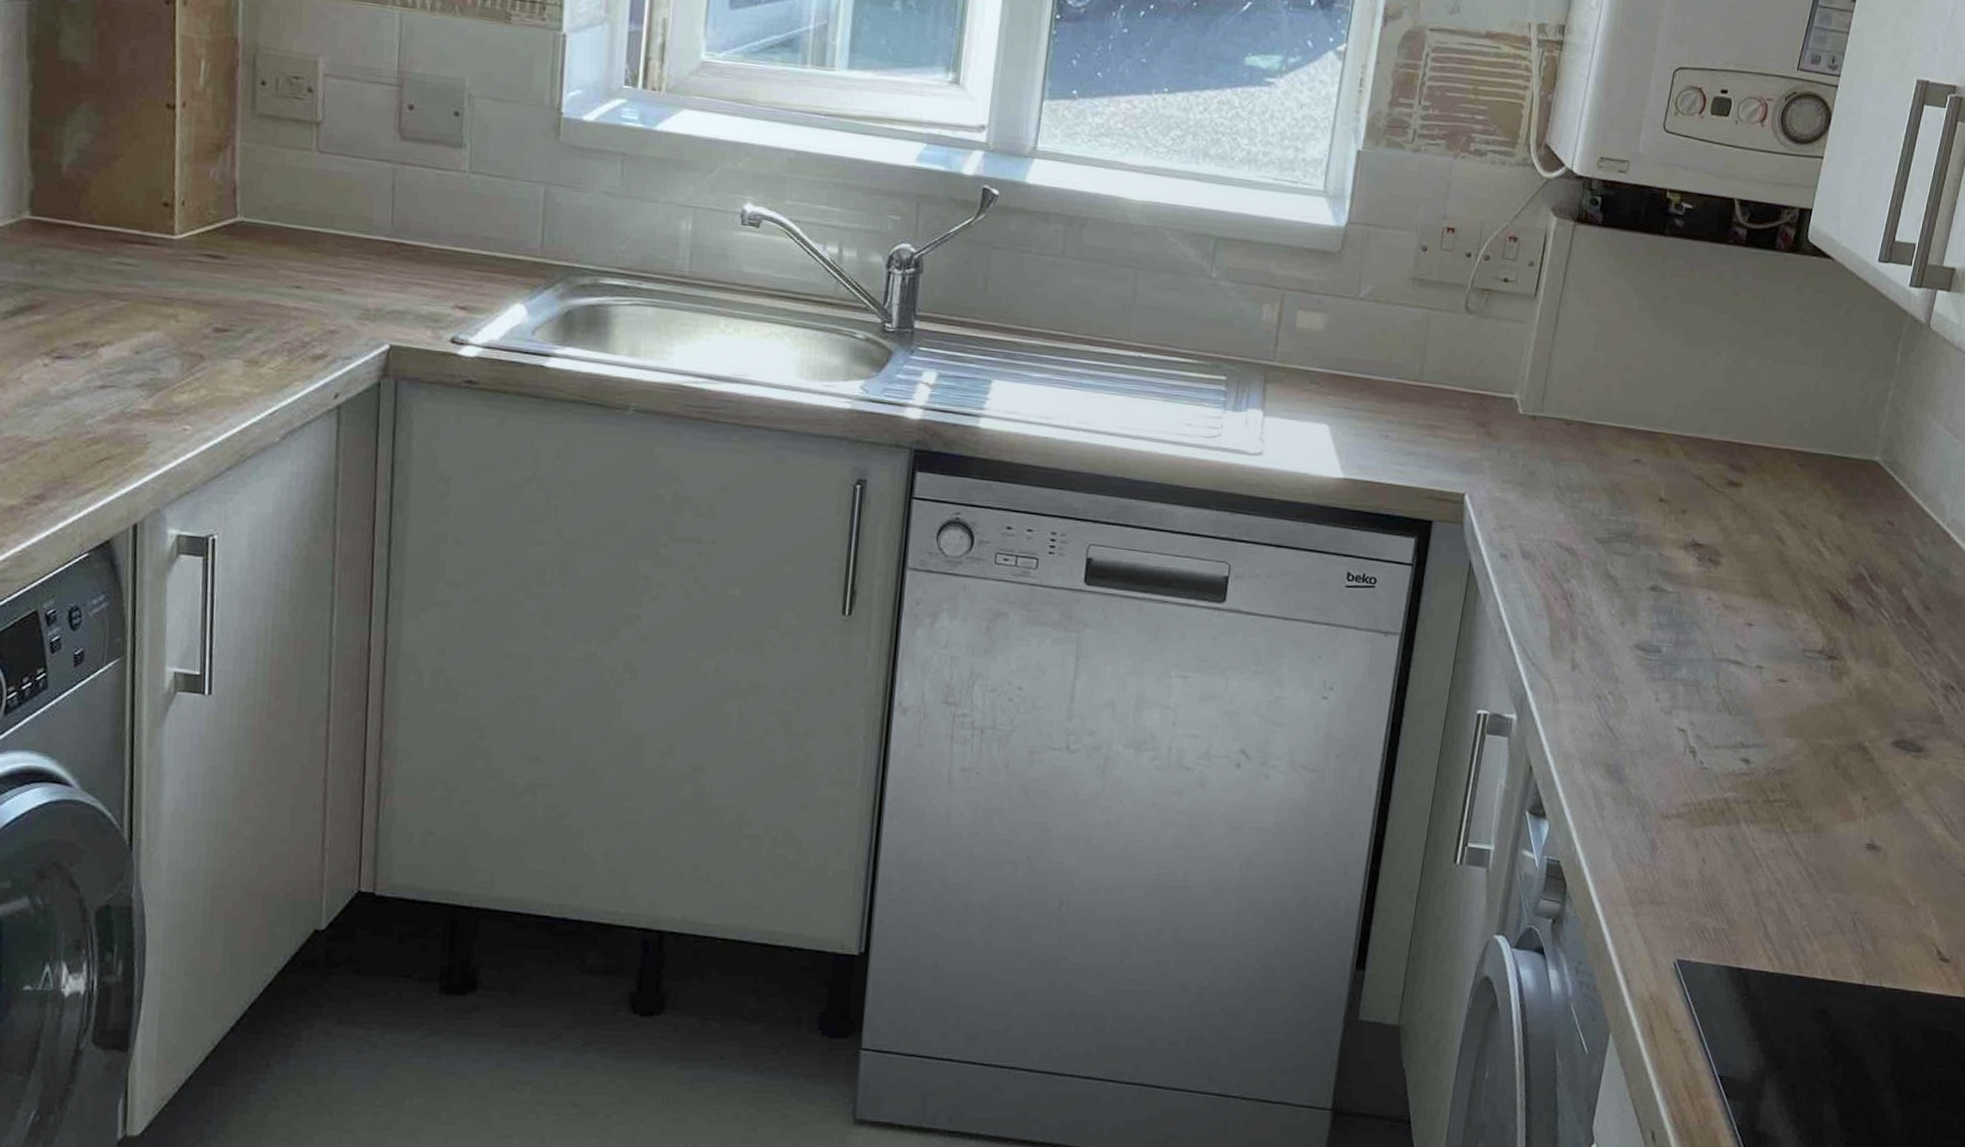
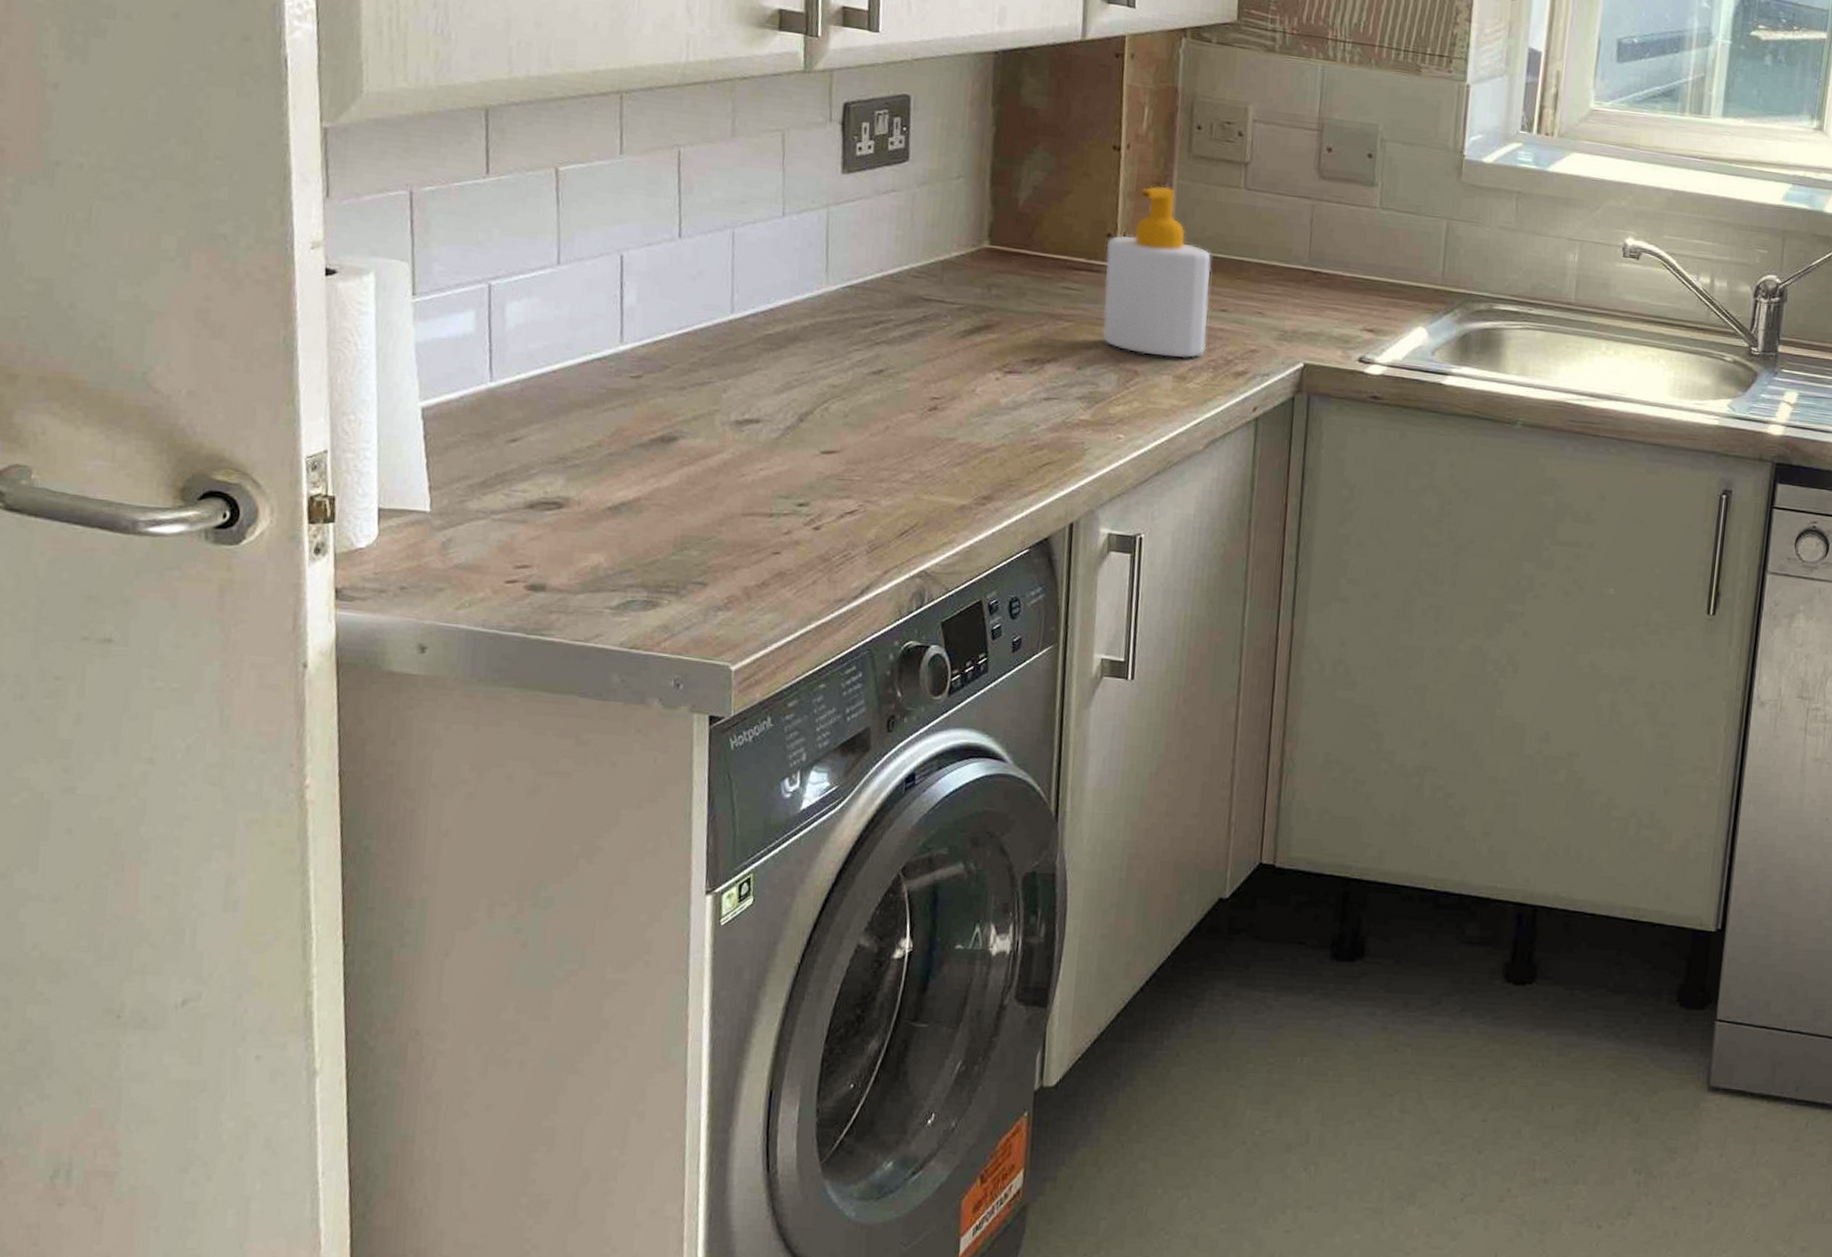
soap bottle: none [162,148,282,341] -> present [1102,186,1211,359]

